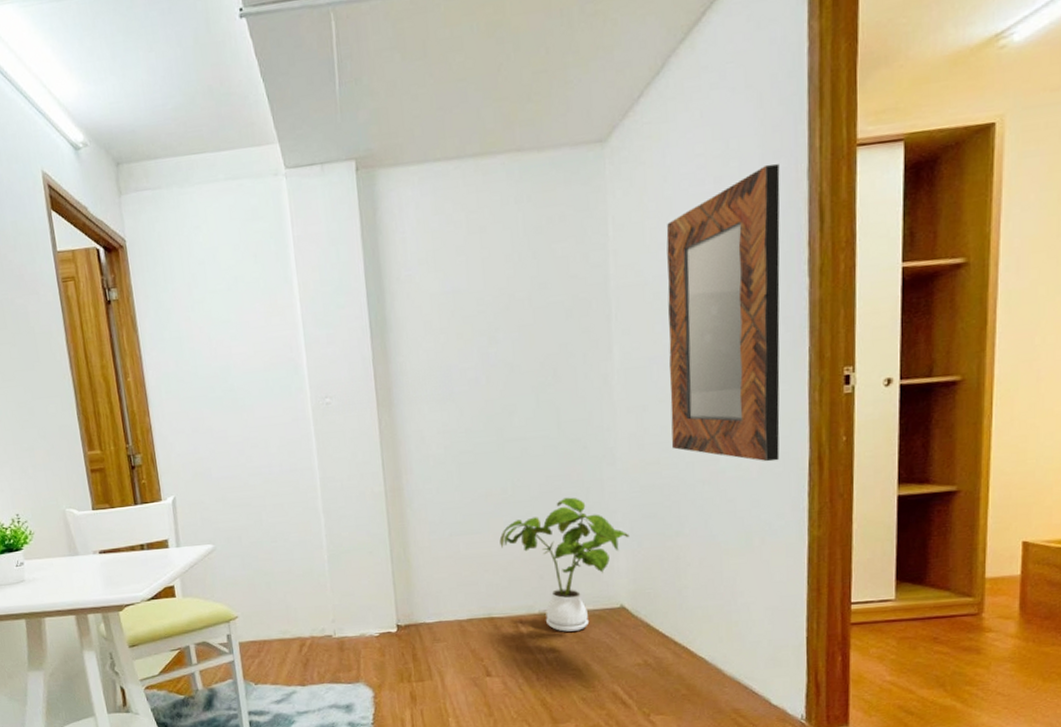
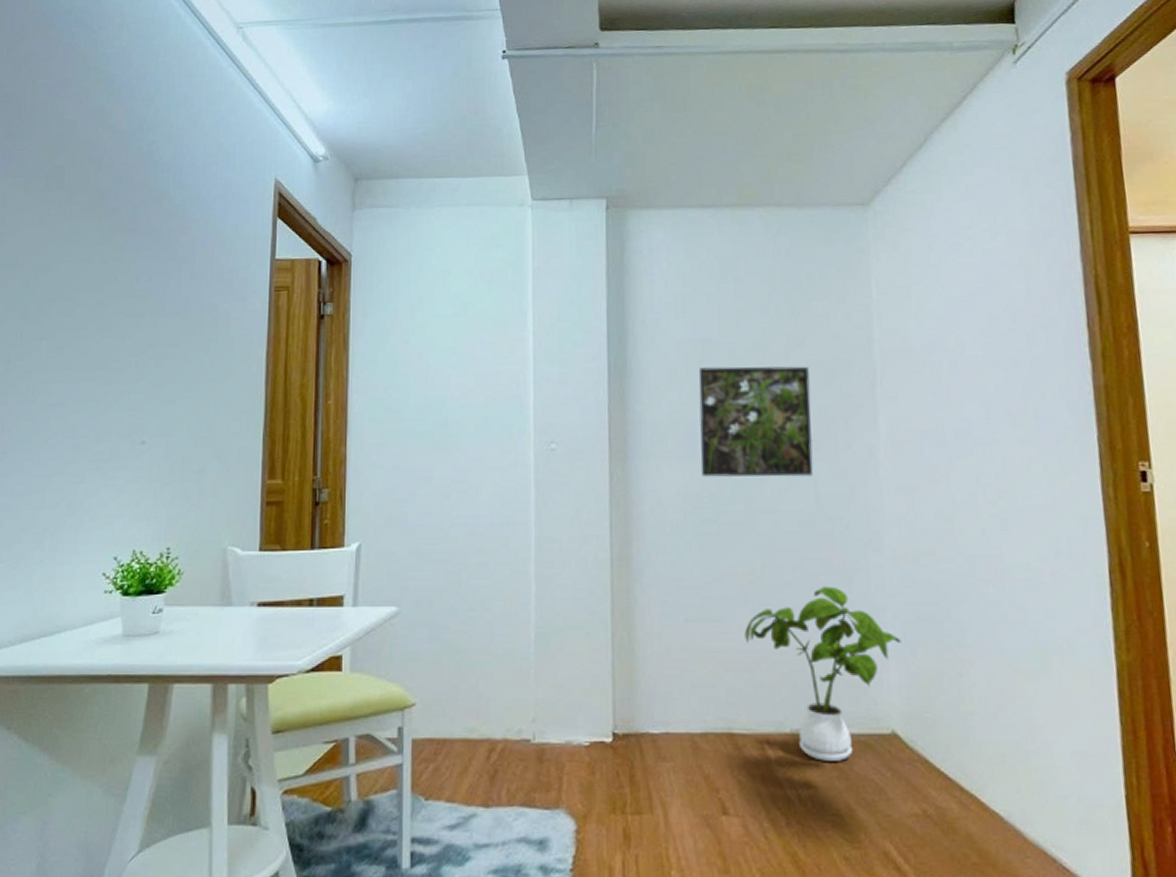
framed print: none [451,307,556,415] -> present [698,366,814,477]
home mirror: present [666,163,780,462] -> none [934,242,1074,564]

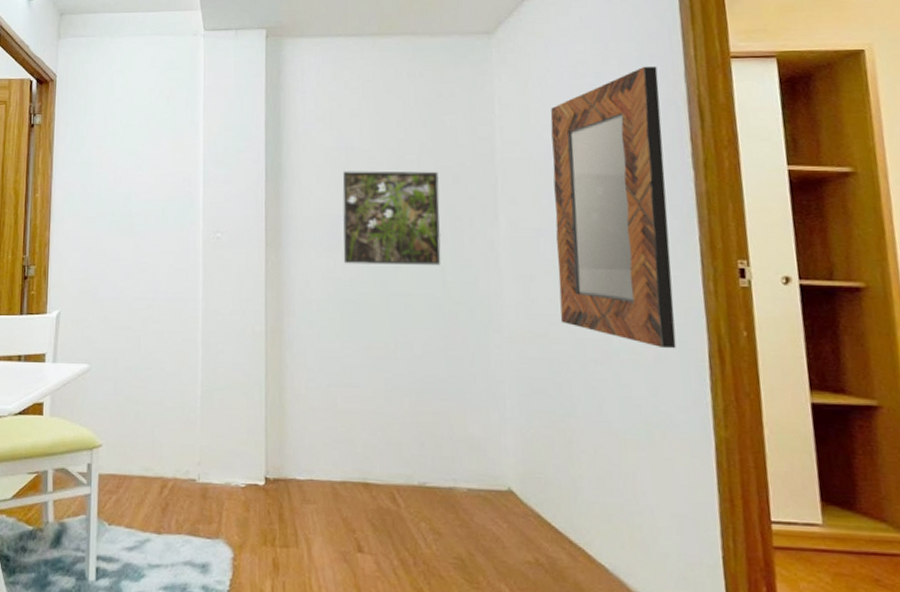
house plant: present [744,586,901,761] -> none [379,360,518,512]
home mirror: none [934,242,1074,564] -> present [550,66,676,349]

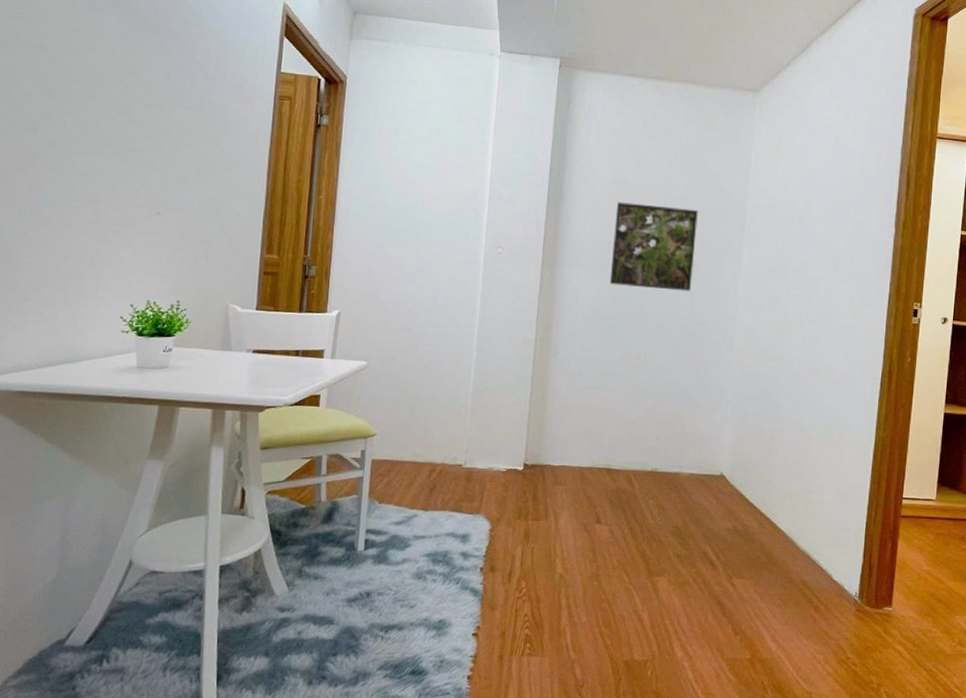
home mirror: present [550,66,676,349] -> none [778,137,882,369]

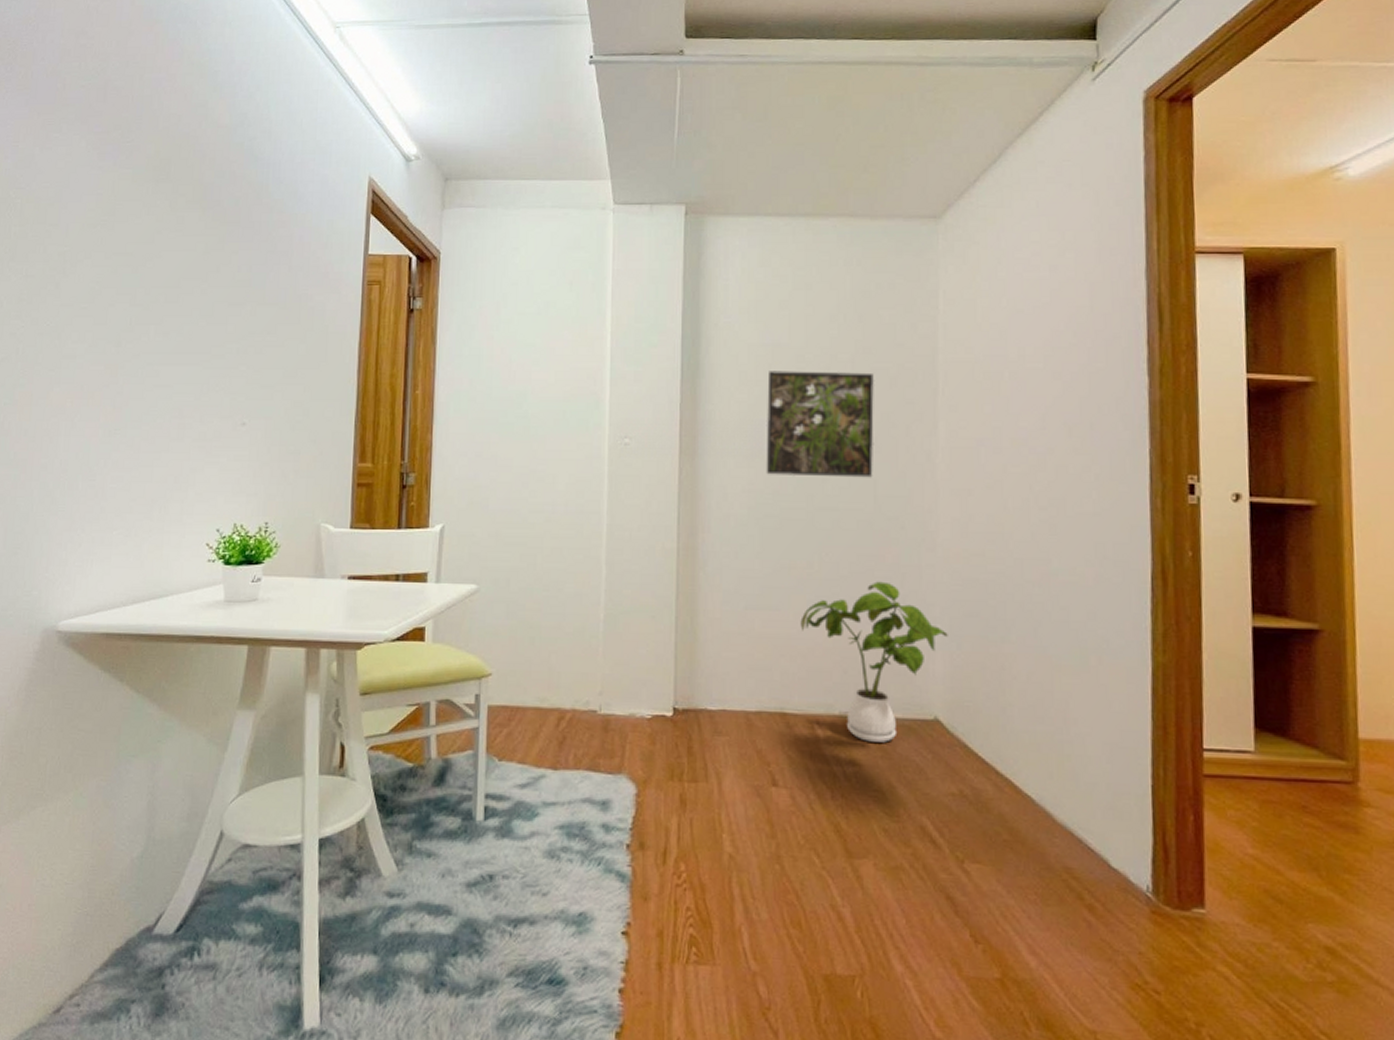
house plant: none [627,371,736,492] -> present [800,581,948,743]

